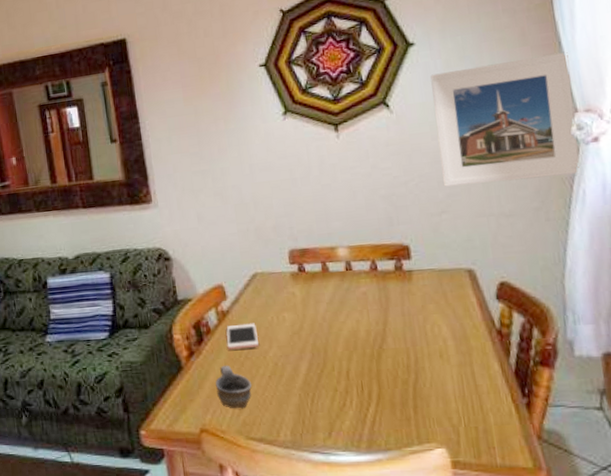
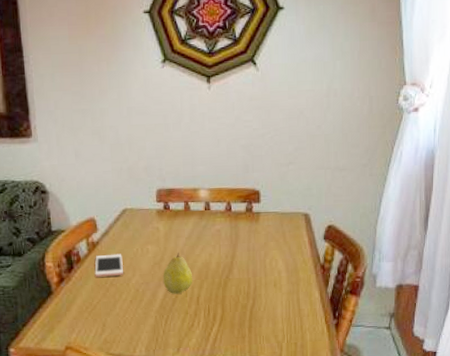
cup: present [215,365,253,409] -> none [81,290,115,329]
fruit: none [303,319,340,368] -> present [163,252,193,294]
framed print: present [430,52,581,187] -> none [293,31,405,141]

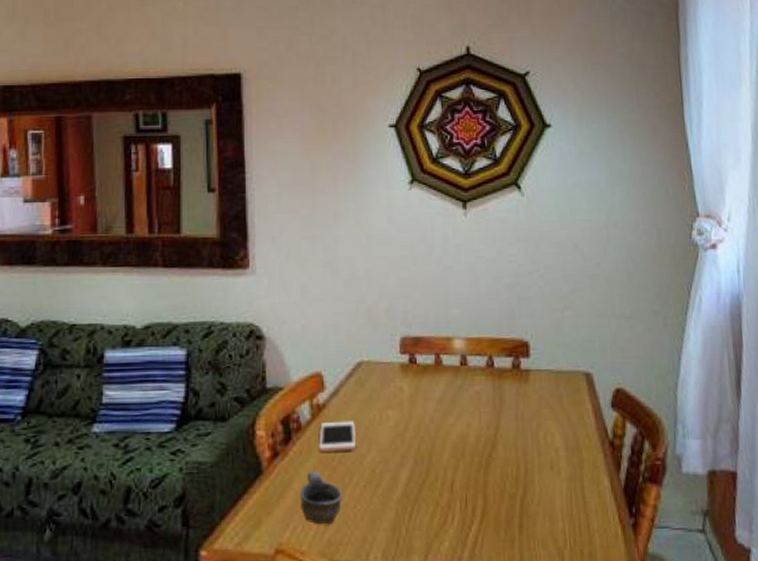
cup: none [81,290,115,329] -> present [299,470,343,525]
fruit: present [163,252,193,294] -> none [406,420,446,477]

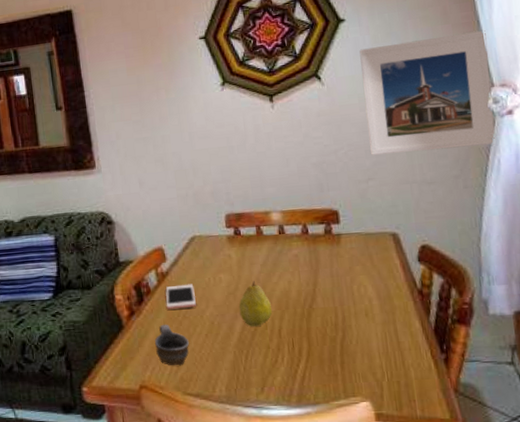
fruit: none [406,420,446,477] -> present [238,280,273,326]
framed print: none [564,155,699,281] -> present [359,30,496,155]

